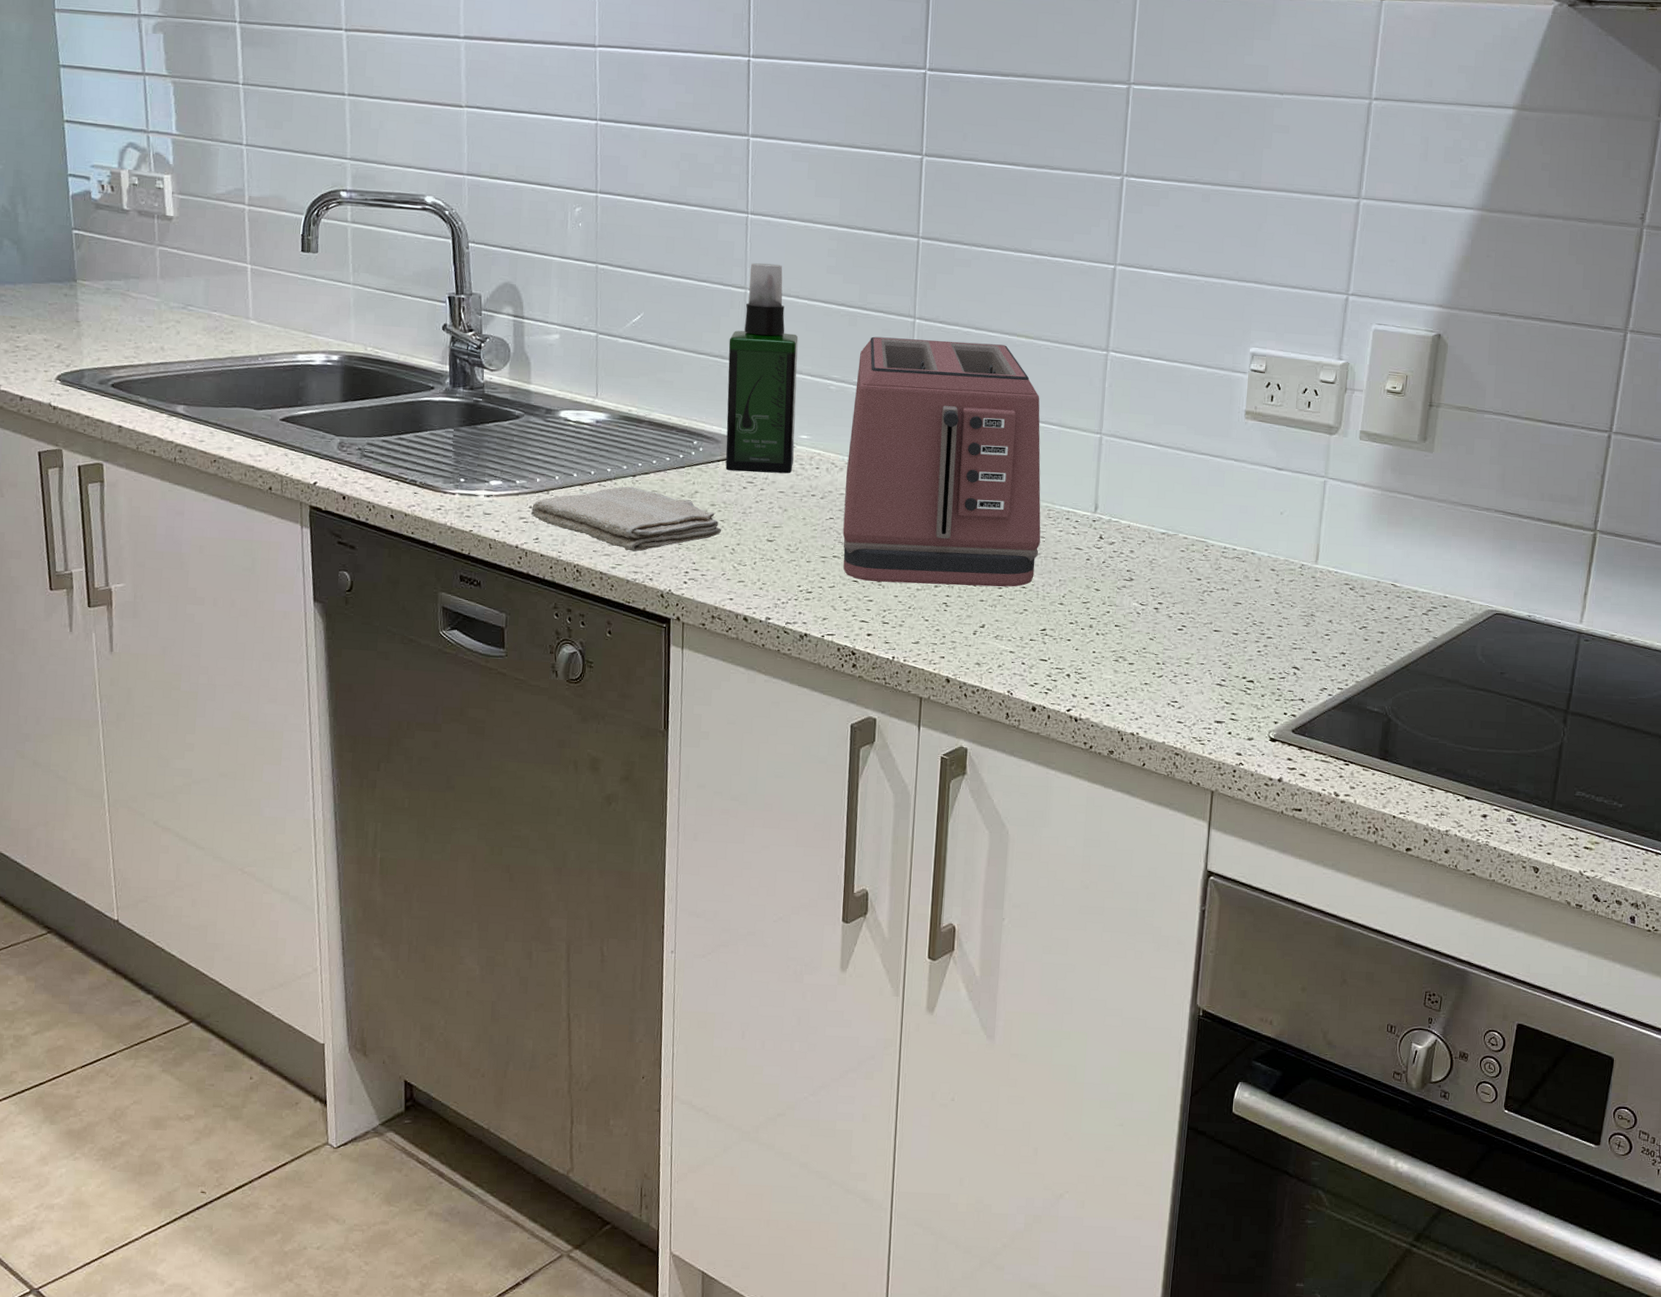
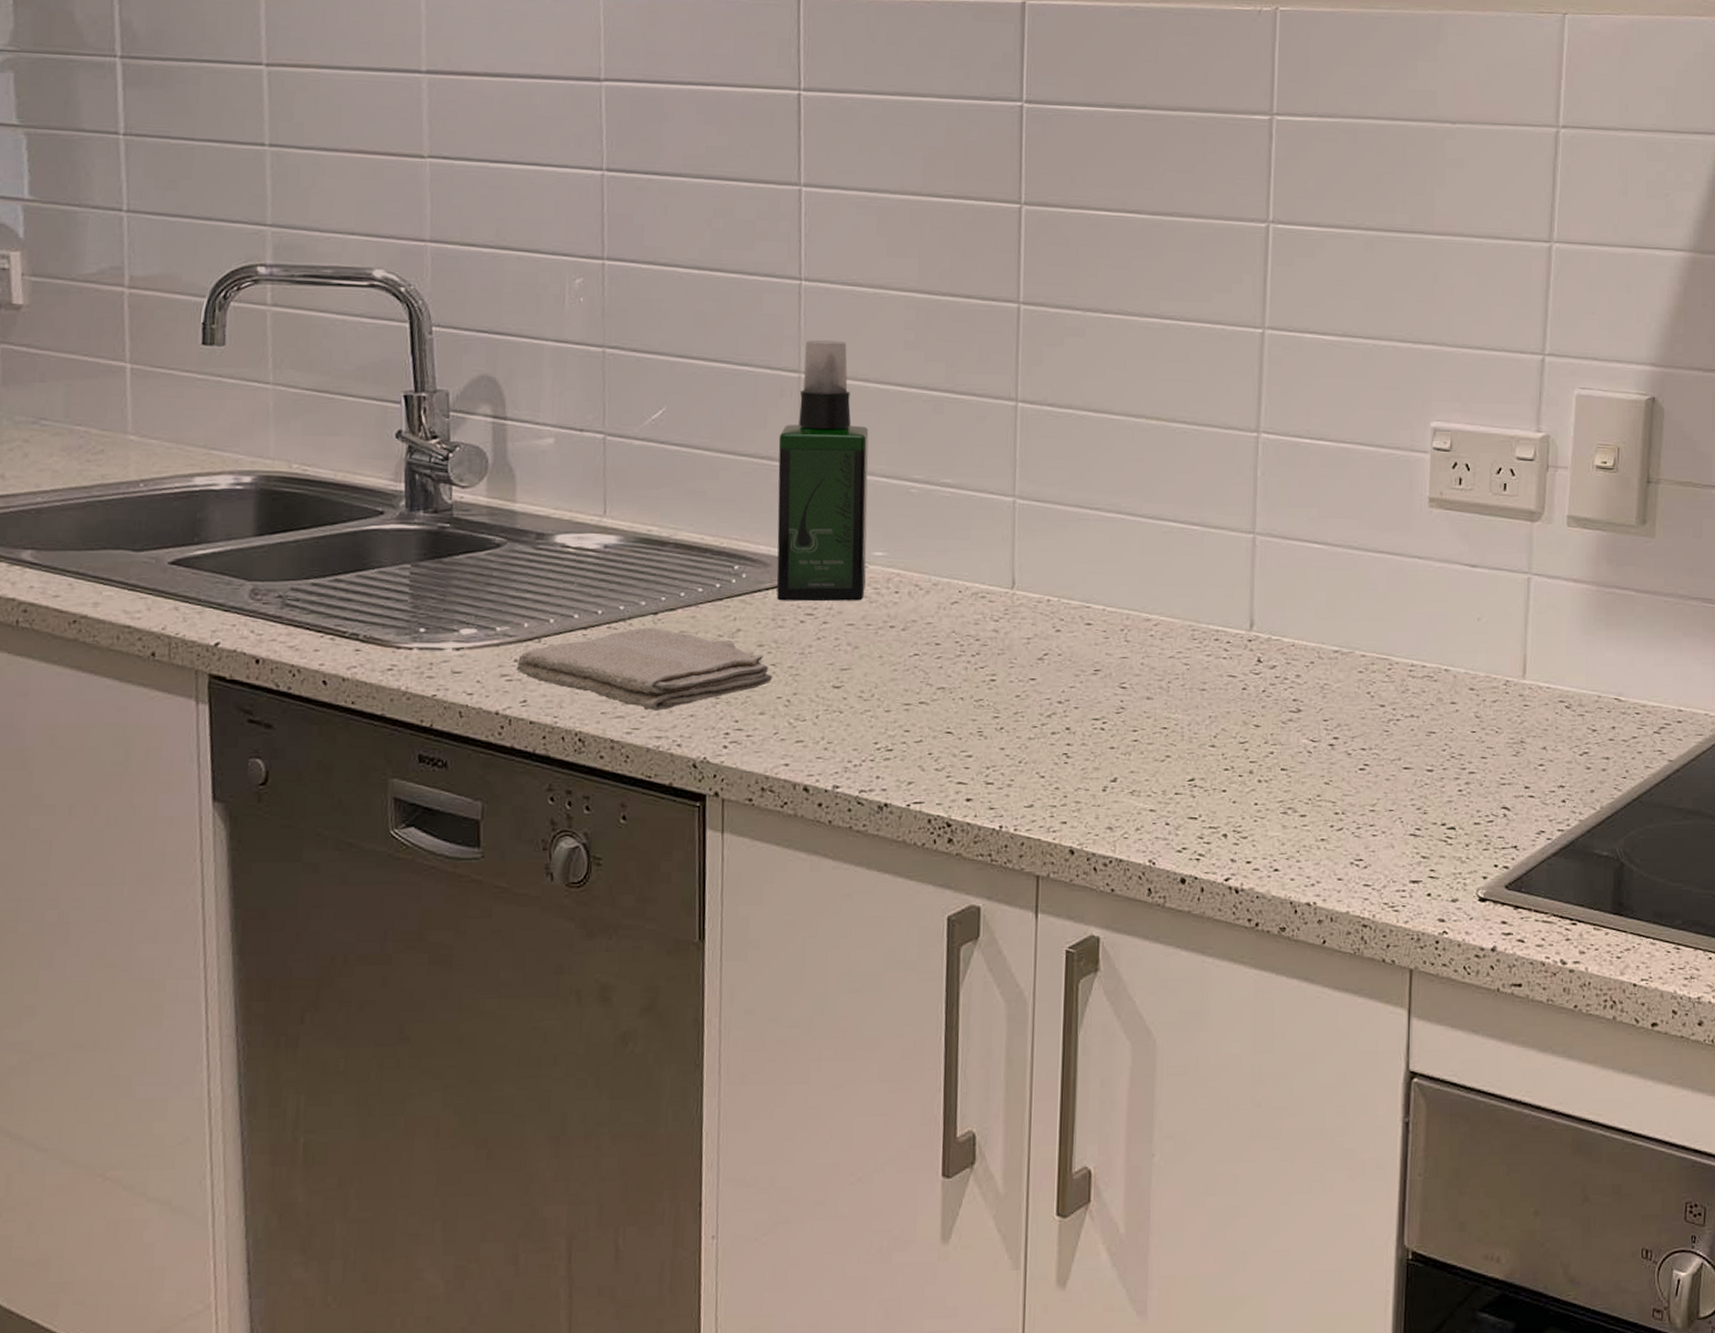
toaster: present [843,336,1041,587] -> none [931,425,1184,732]

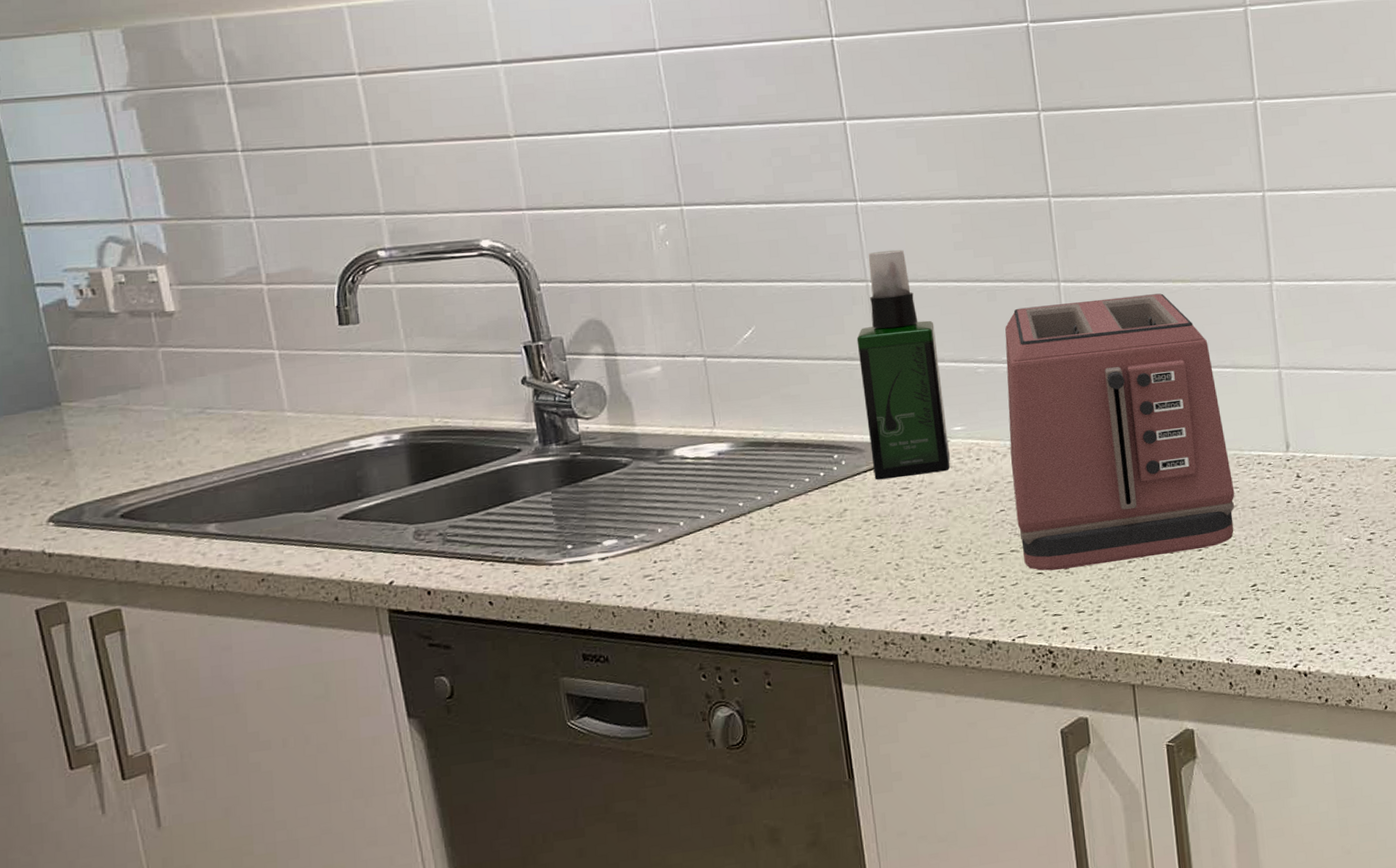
washcloth: present [516,627,772,711] -> none [656,517,880,590]
toaster: none [931,425,1184,732] -> present [1005,293,1235,571]

